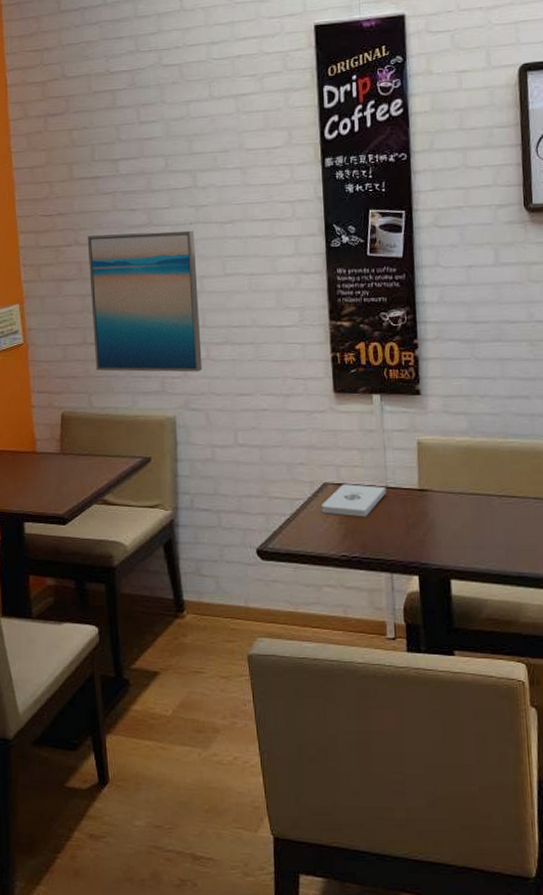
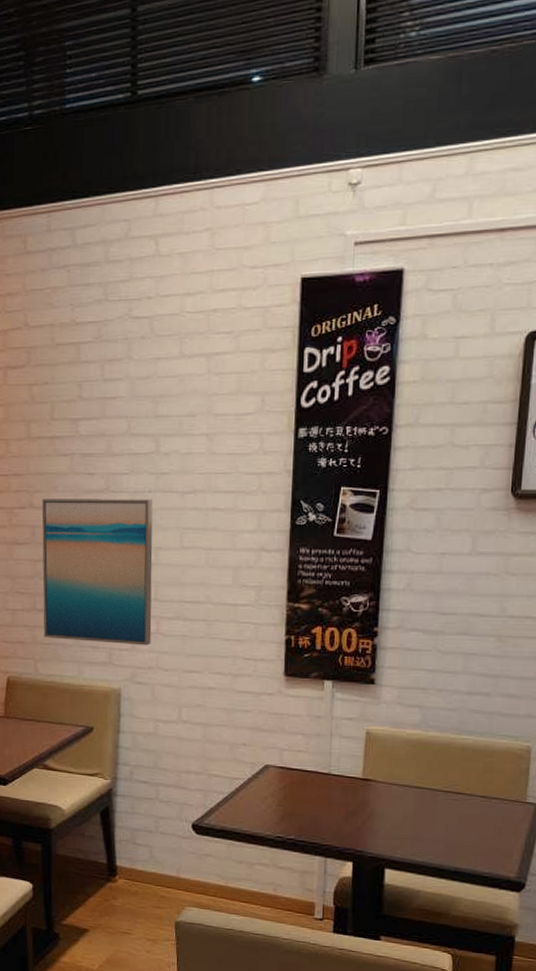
notepad: present [322,484,386,517] -> none [261,768,329,802]

